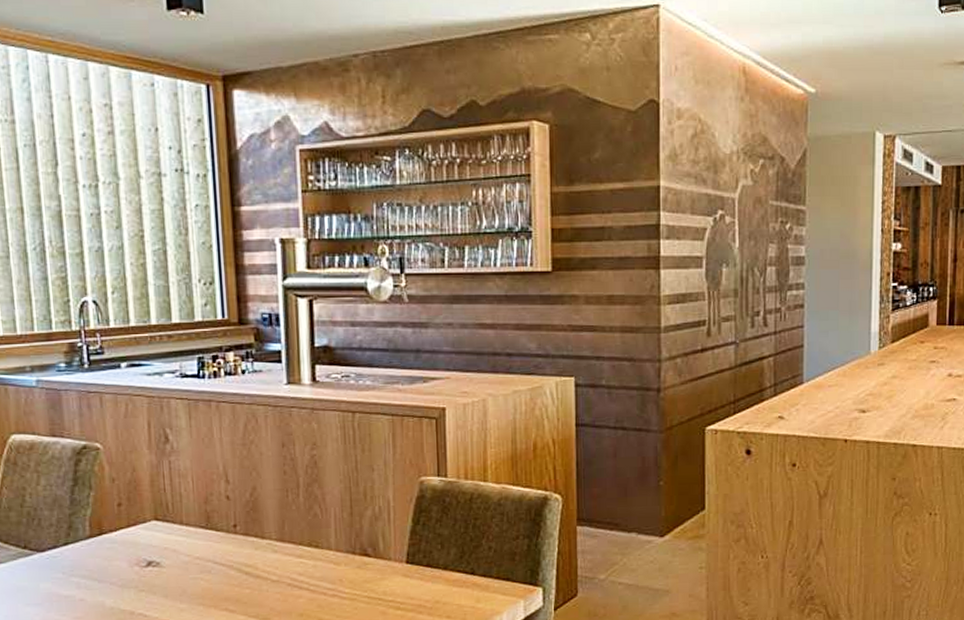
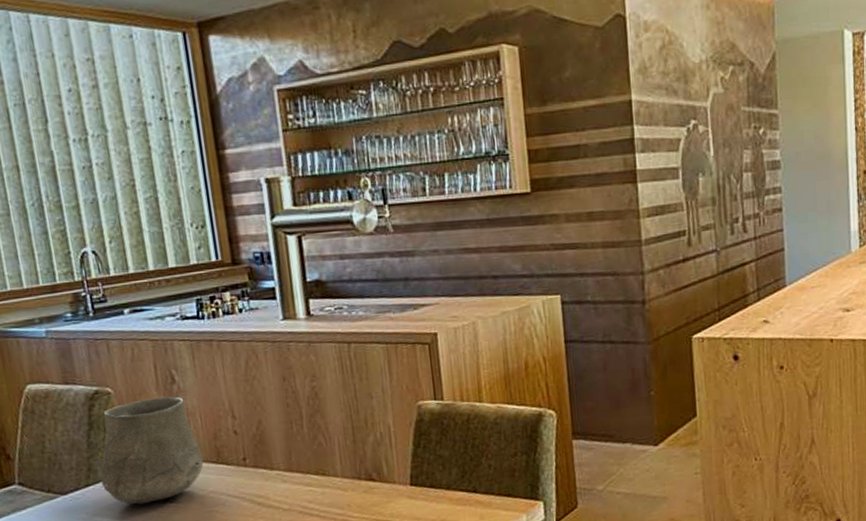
ceramic cup: none [81,456,191,567] -> present [100,396,204,505]

